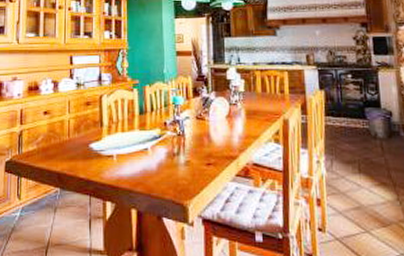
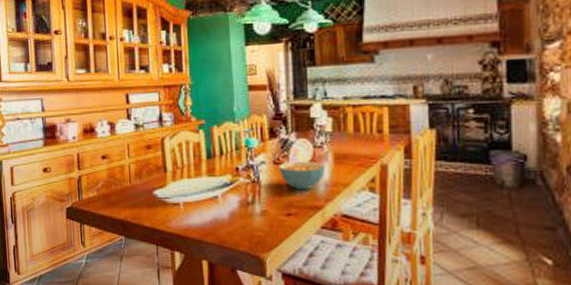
cereal bowl: none [200,116,240,142] -> present [278,161,326,191]

